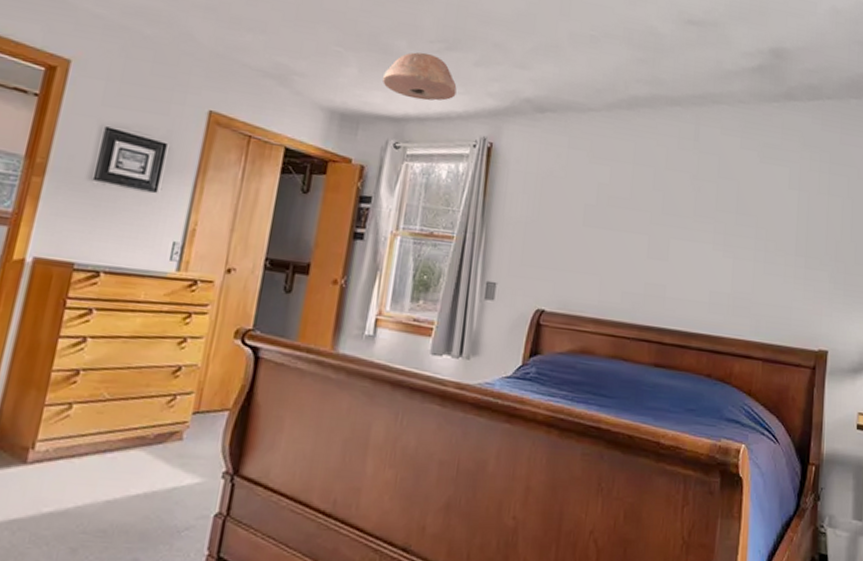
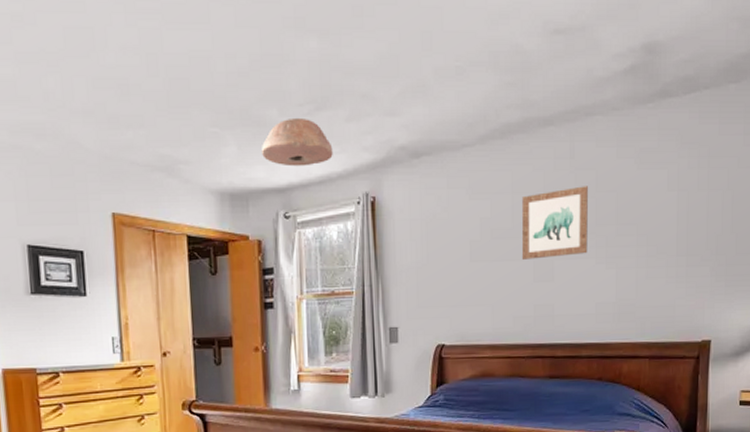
wall art: none [636,168,710,238] -> present [521,186,588,260]

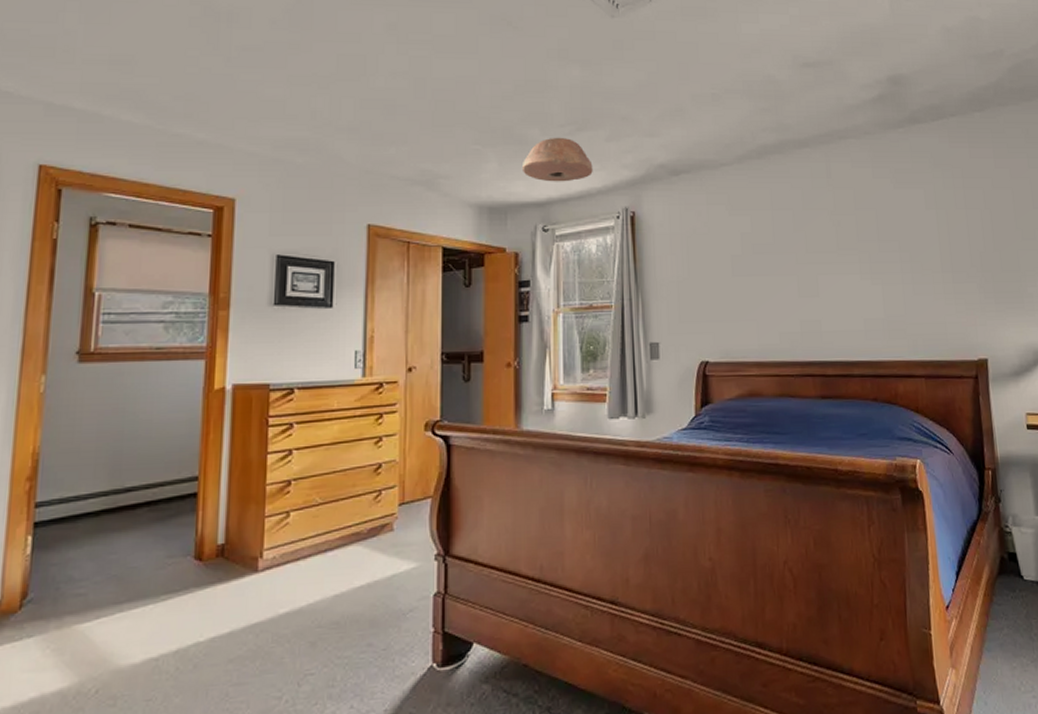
wall art: present [521,186,588,260] -> none [782,204,852,275]

